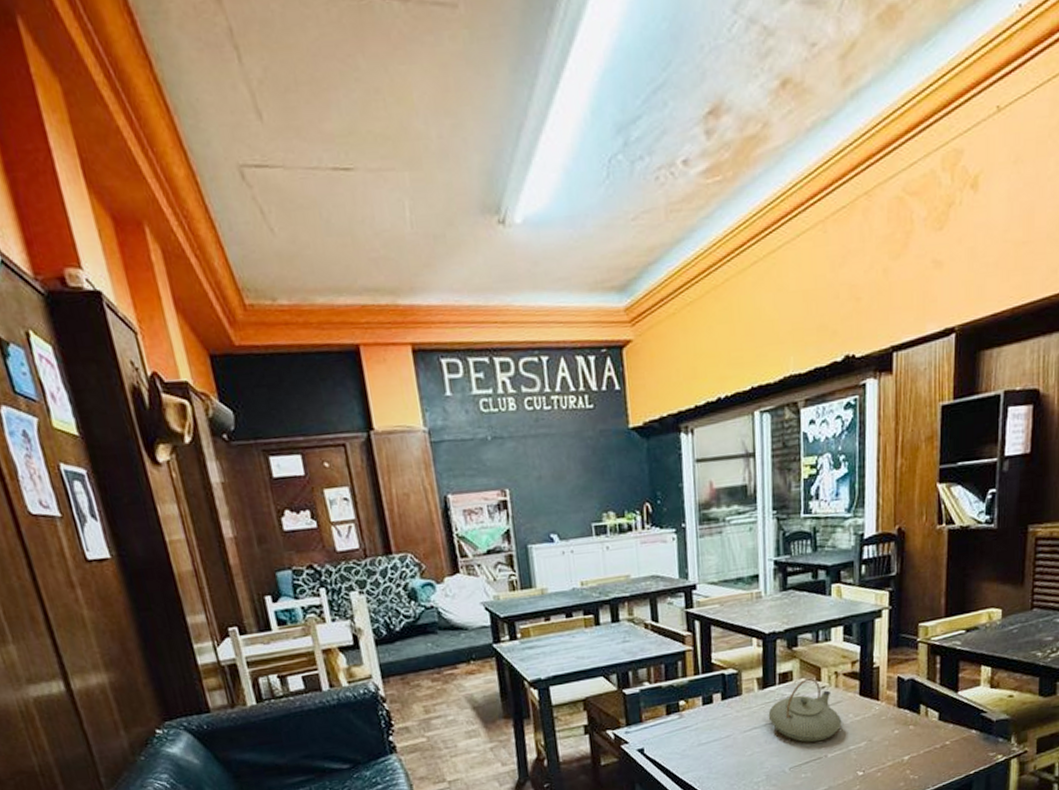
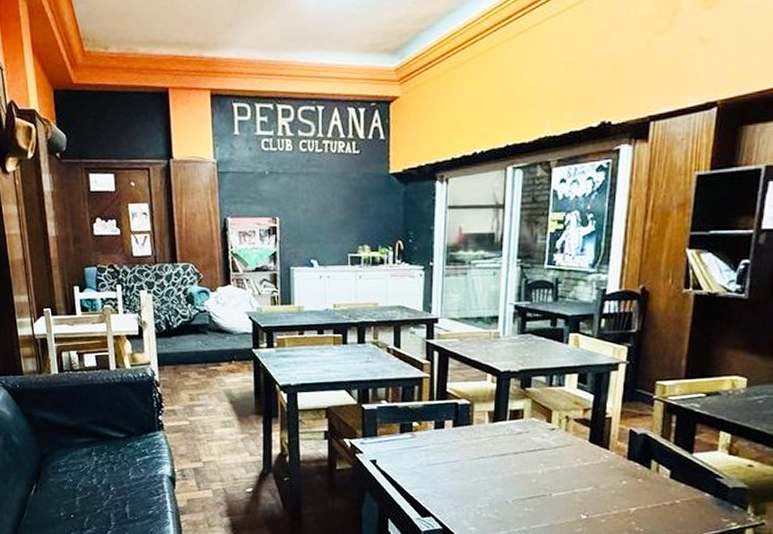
teapot: present [768,678,842,743] -> none [496,418,570,480]

